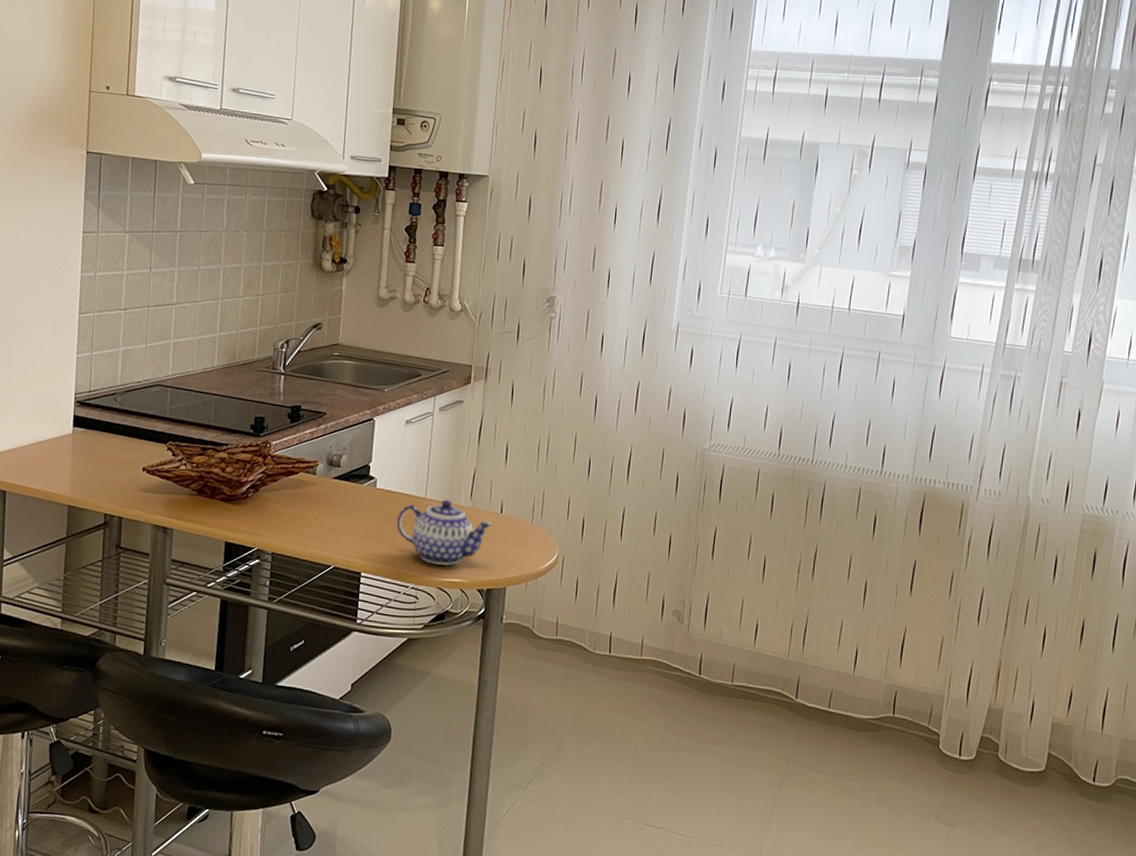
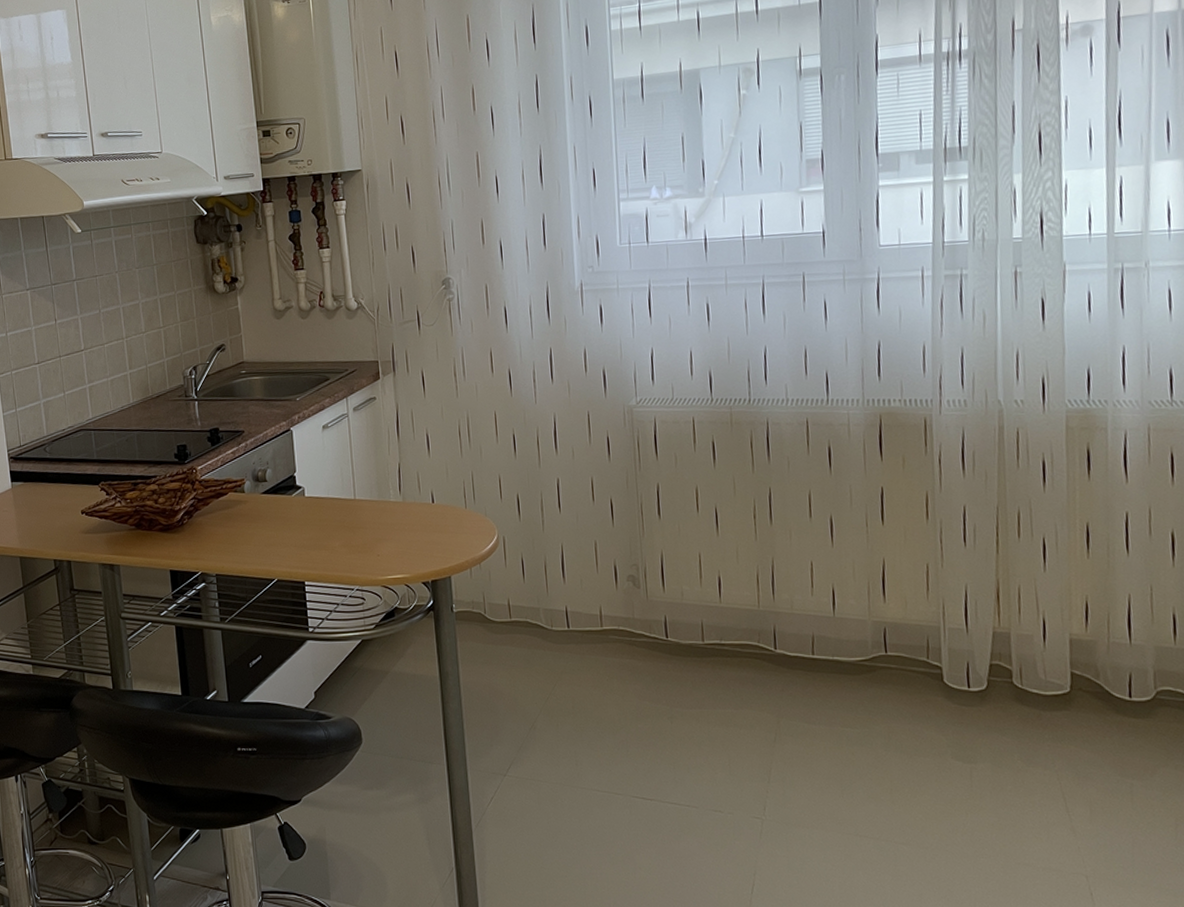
teapot: present [396,499,493,566] -> none [330,498,427,563]

